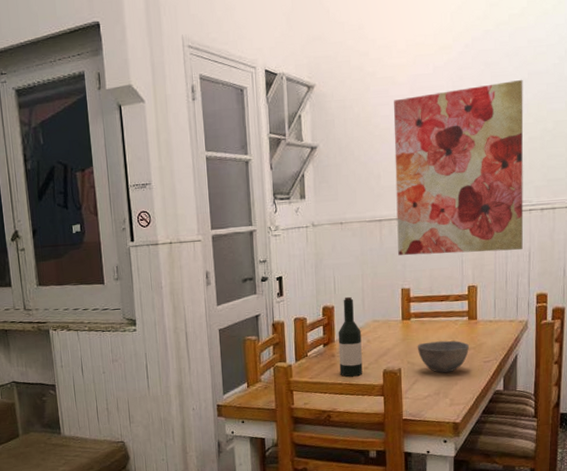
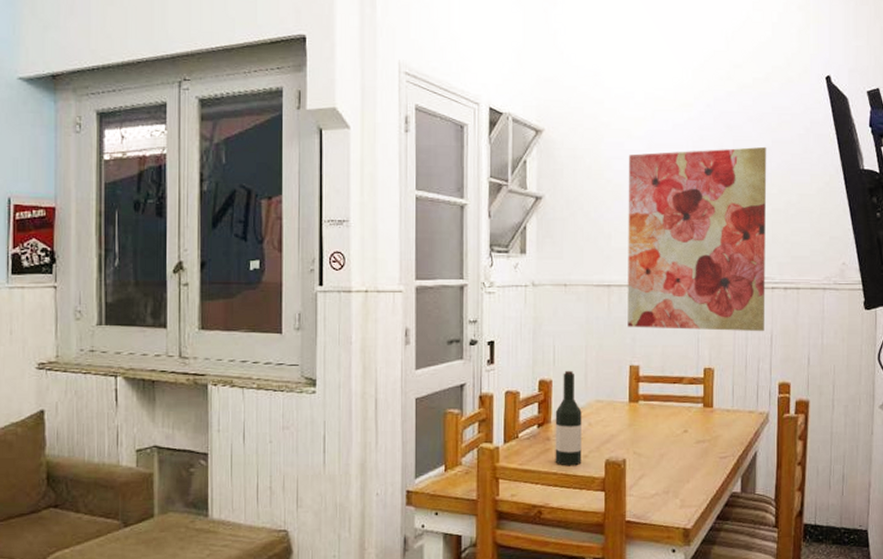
bowl: present [417,340,470,373] -> none [645,430,704,468]

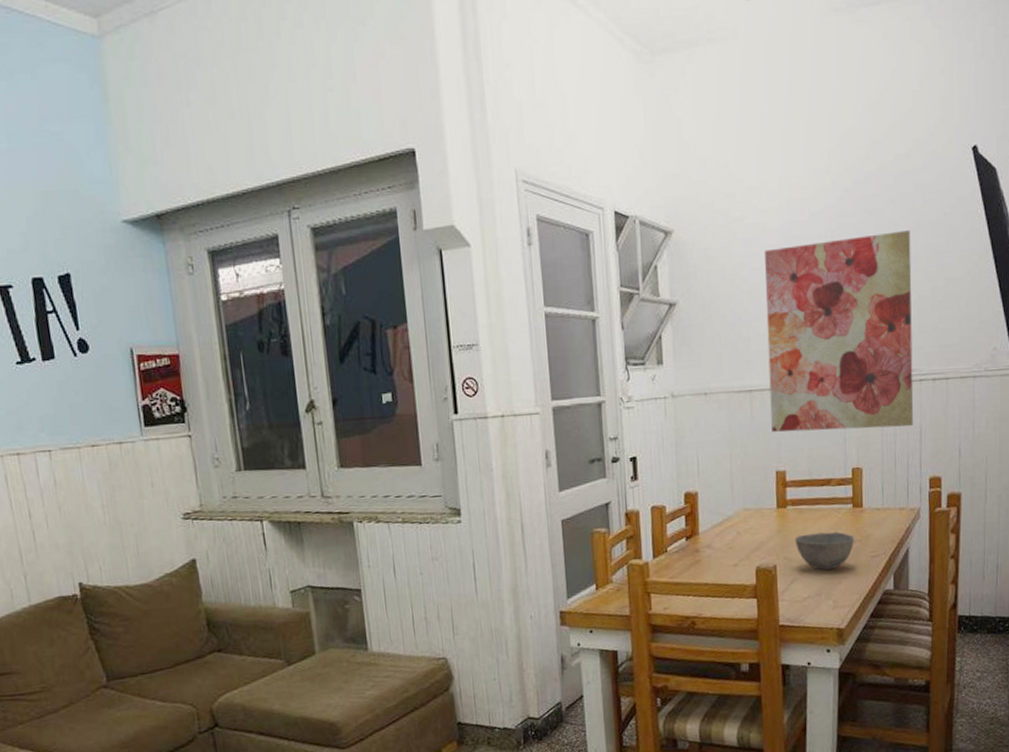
wine bottle: present [555,370,582,466] -> none [702,480,732,576]
bowl: none [645,430,704,468] -> present [794,532,855,571]

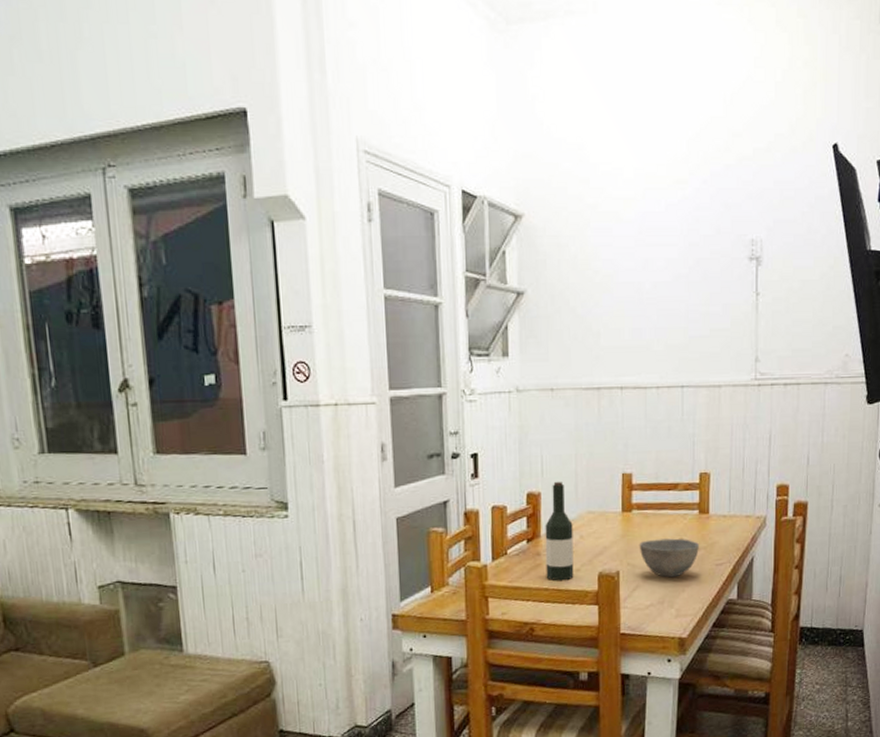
wine bottle: none [702,480,732,576] -> present [545,481,574,581]
wall art: present [765,229,914,432] -> none [617,227,768,433]

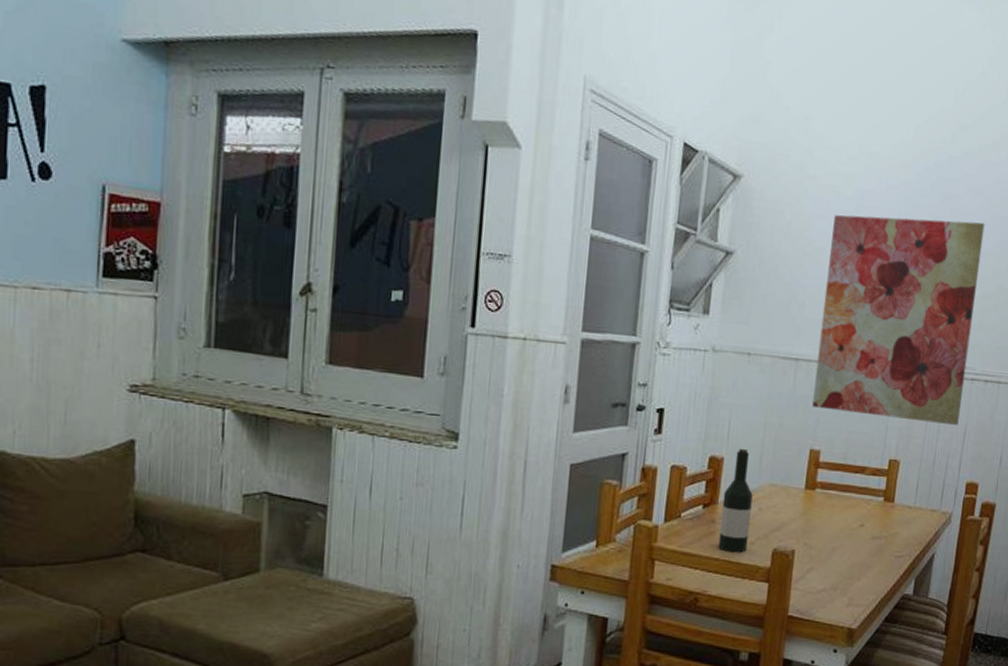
wall art: none [617,227,768,433] -> present [812,215,985,426]
bowl: present [639,538,700,578] -> none [818,521,881,564]

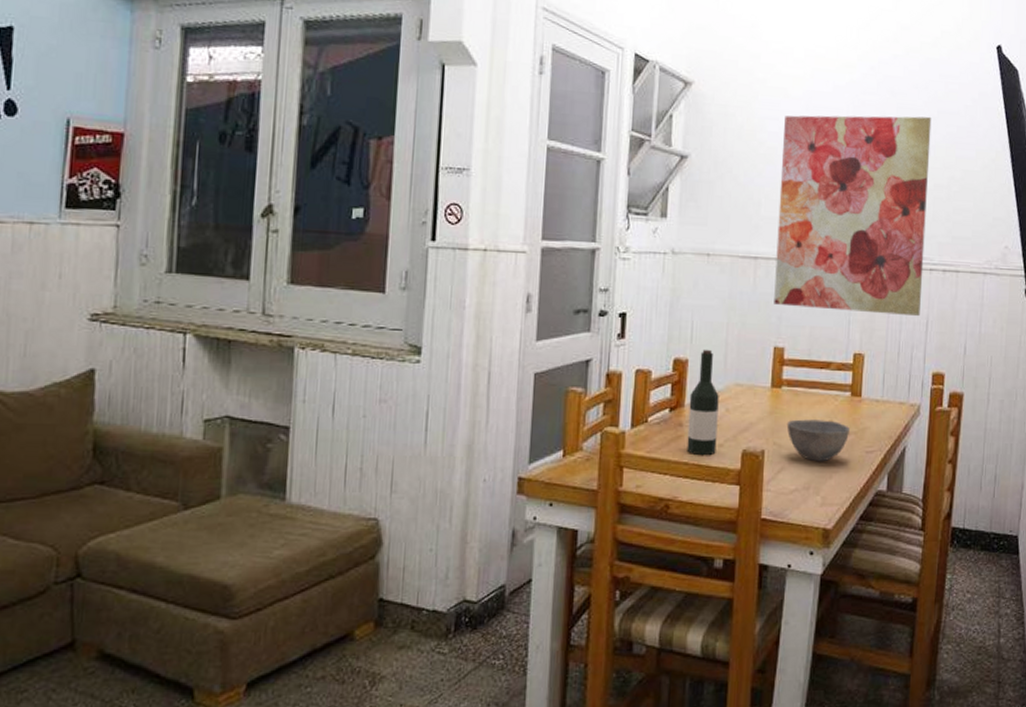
bowl: none [818,521,881,564] -> present [786,419,851,462]

